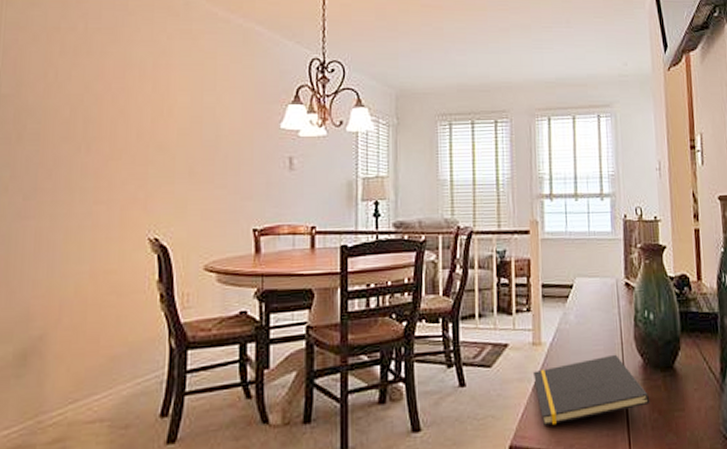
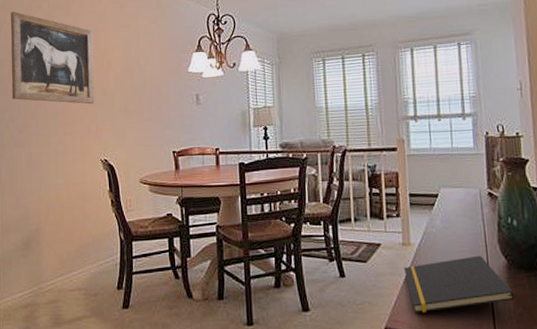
wall art: none [17,29,149,164] -> present [11,11,95,105]

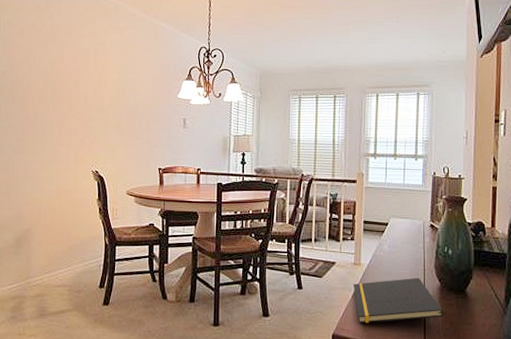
wall art: present [11,11,95,105] -> none [12,27,92,120]

